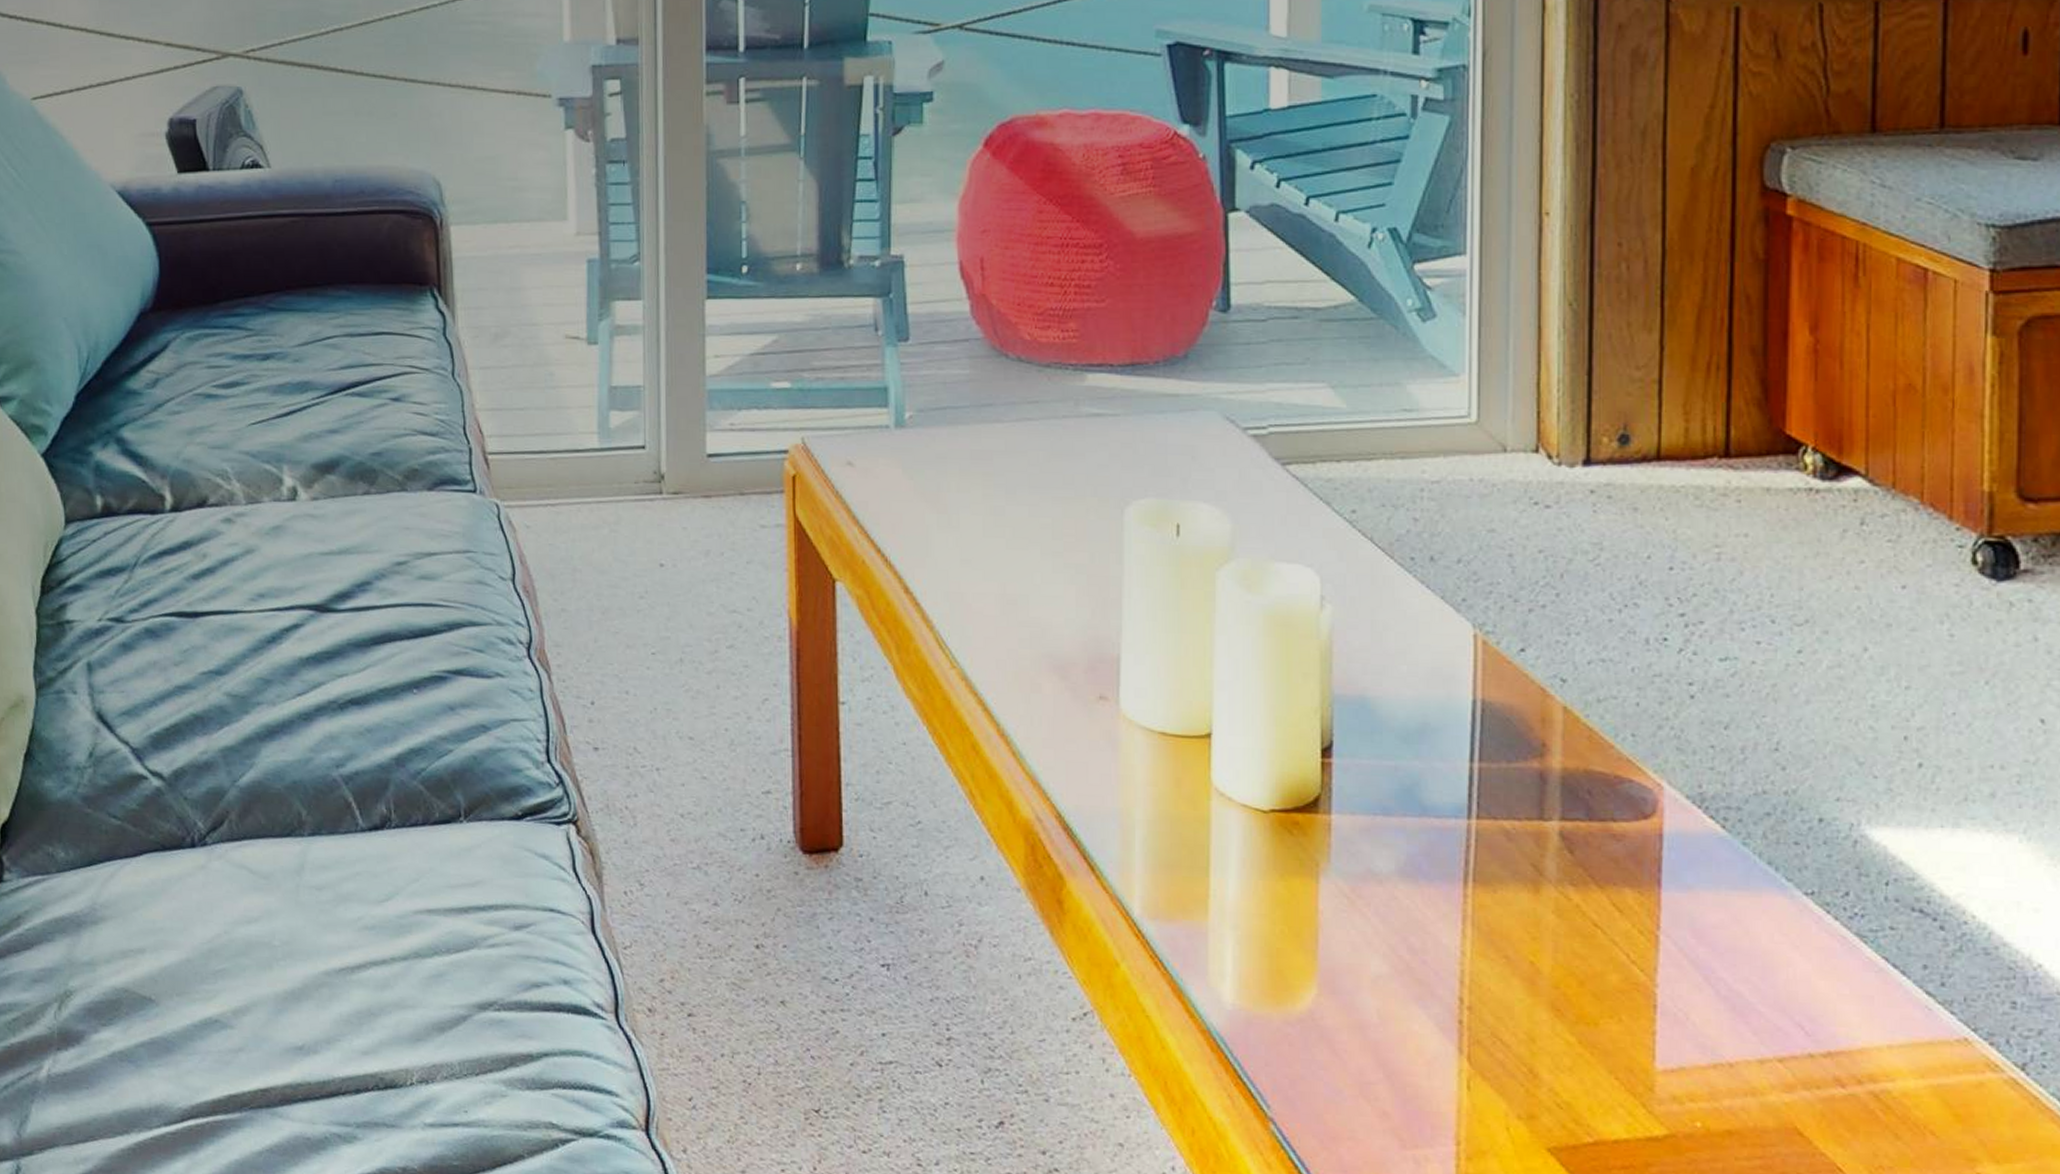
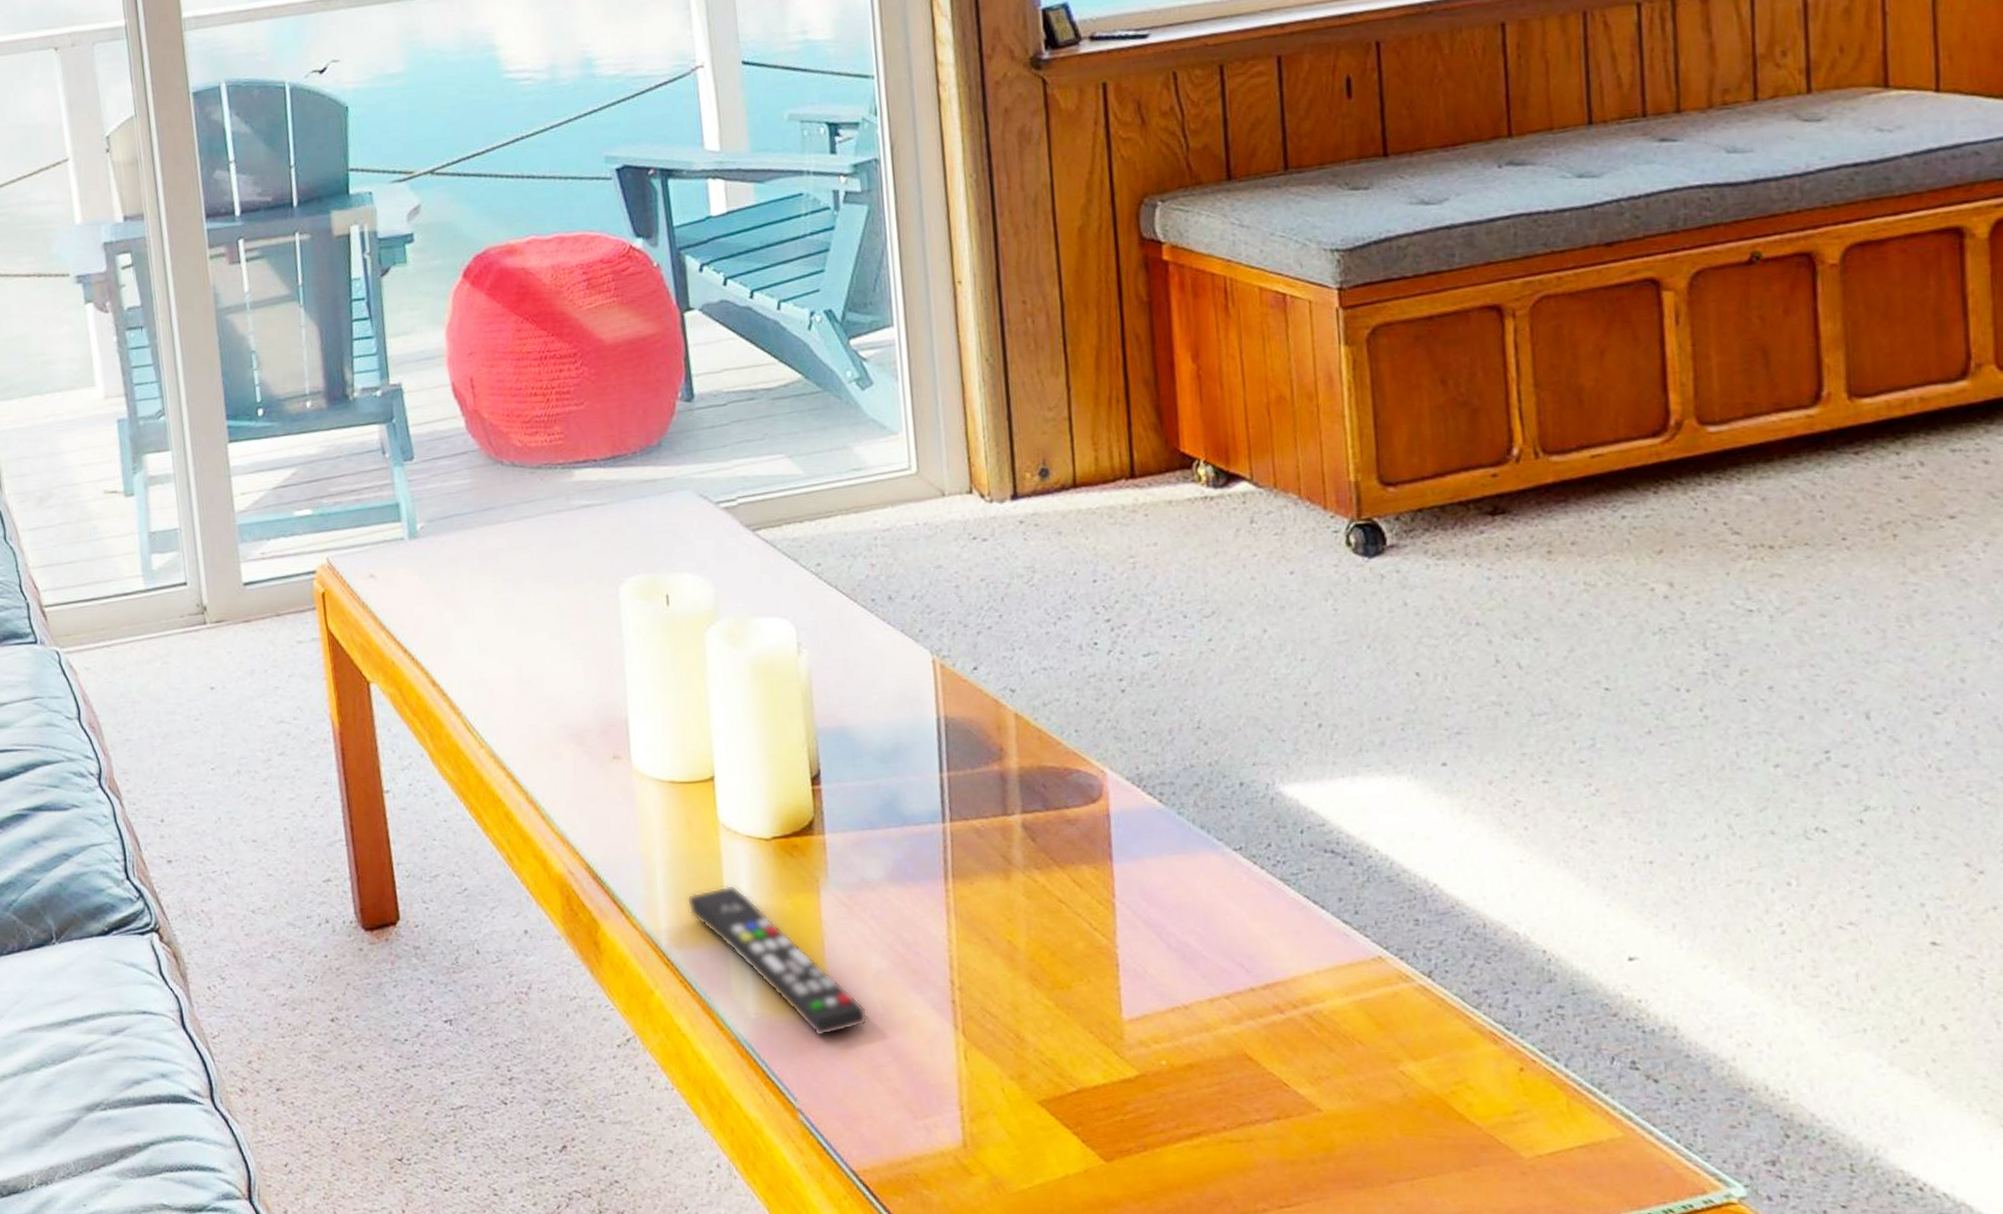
remote control: none [1166,856,1360,1041] -> present [686,884,868,1037]

